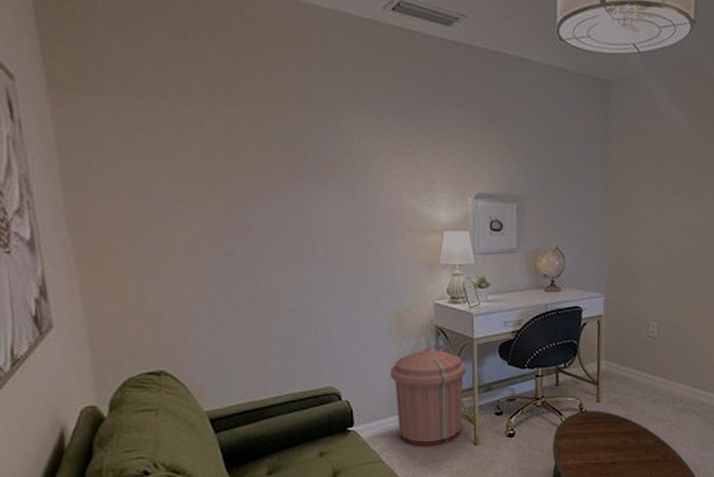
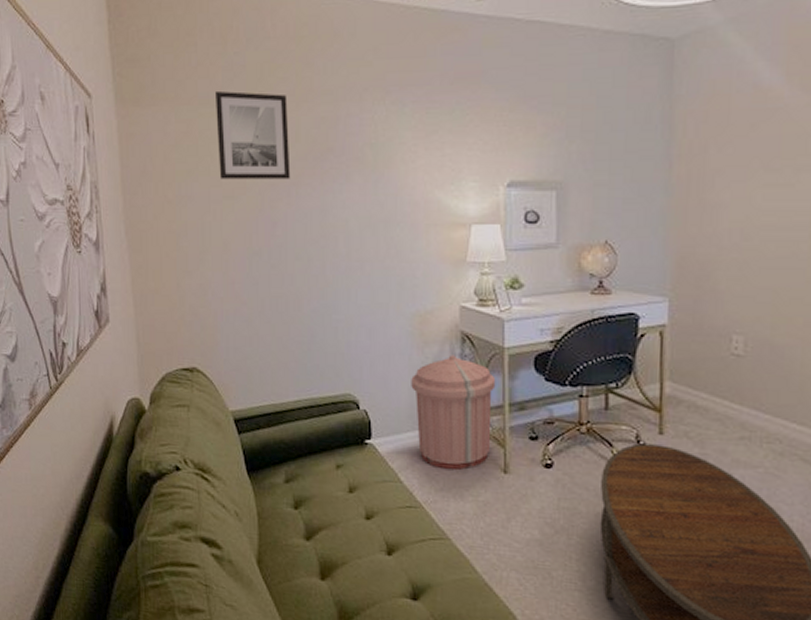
wall art: none [175,85,264,183] -> present [216,90,291,179]

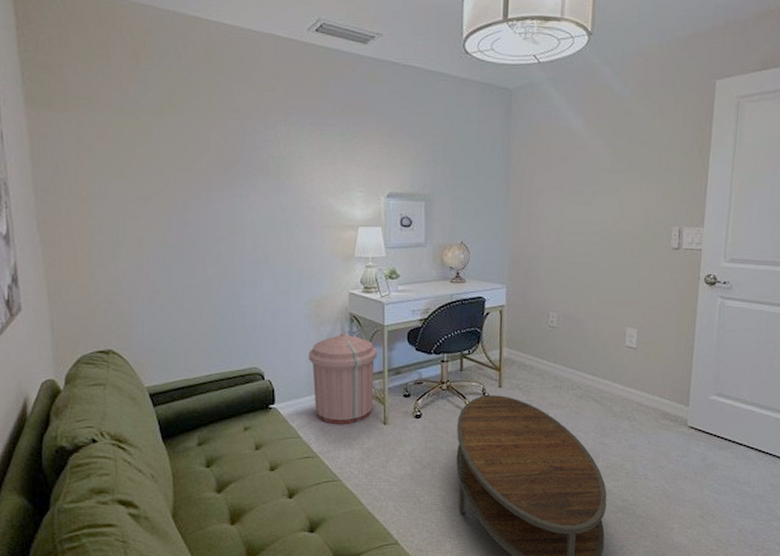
wall art: present [216,90,291,179] -> none [129,101,202,184]

